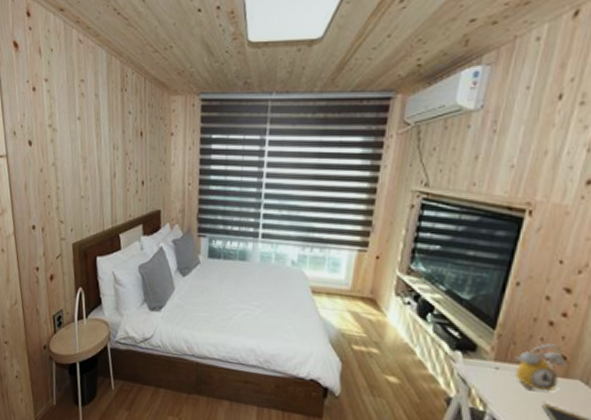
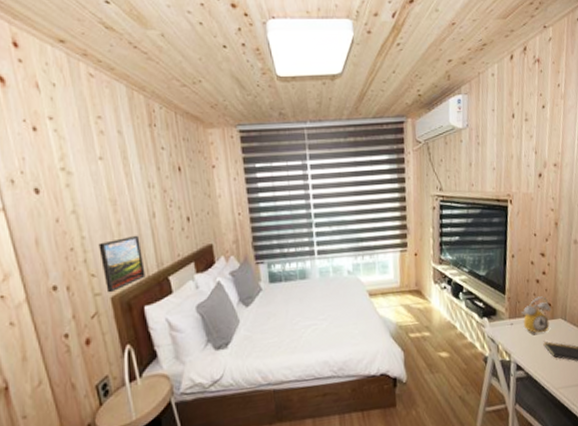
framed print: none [68,191,102,240] -> present [98,235,145,293]

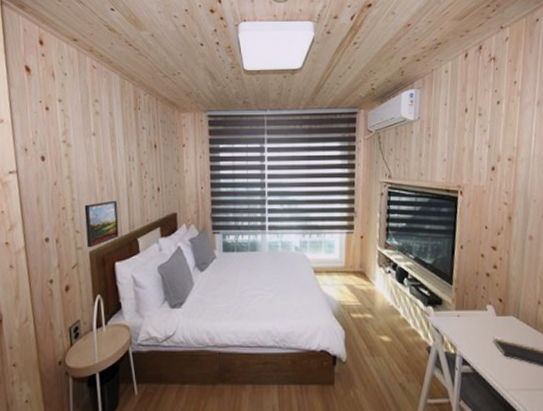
alarm clock: present [522,296,551,334] -> none [469,290,502,329]

